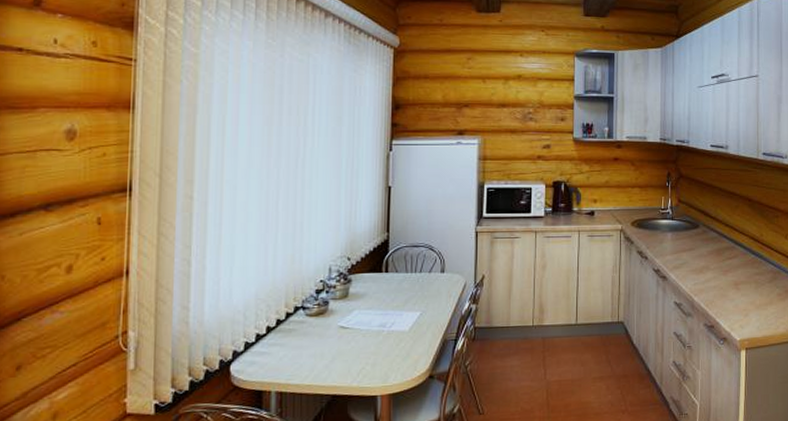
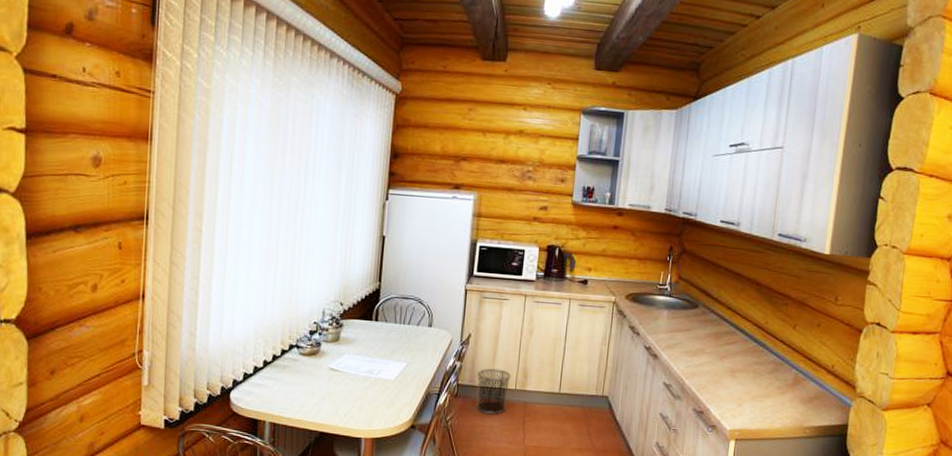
waste bin: none [494,307,527,354] -> present [476,368,511,414]

